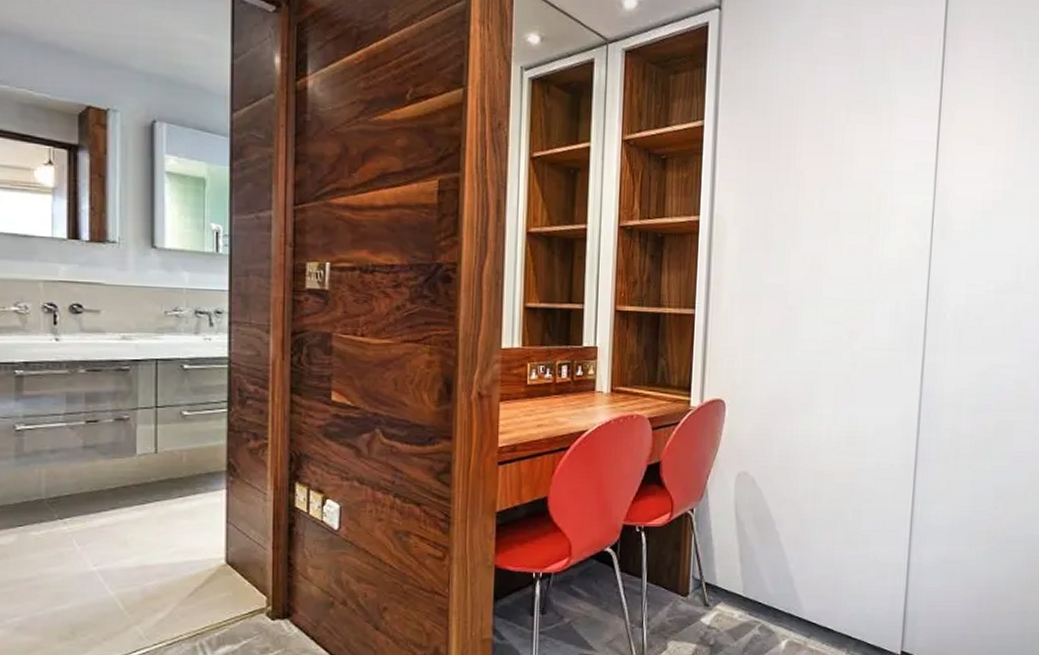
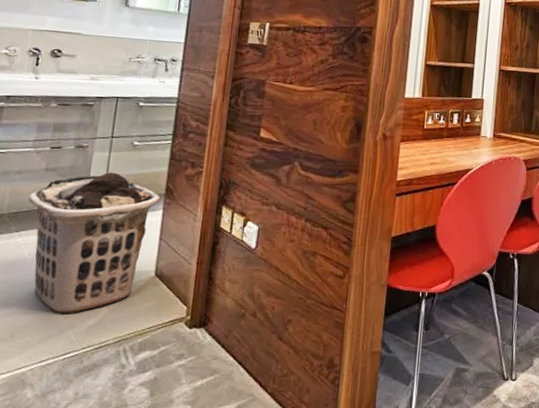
clothes hamper: none [68,448,222,608] -> present [28,172,161,314]

